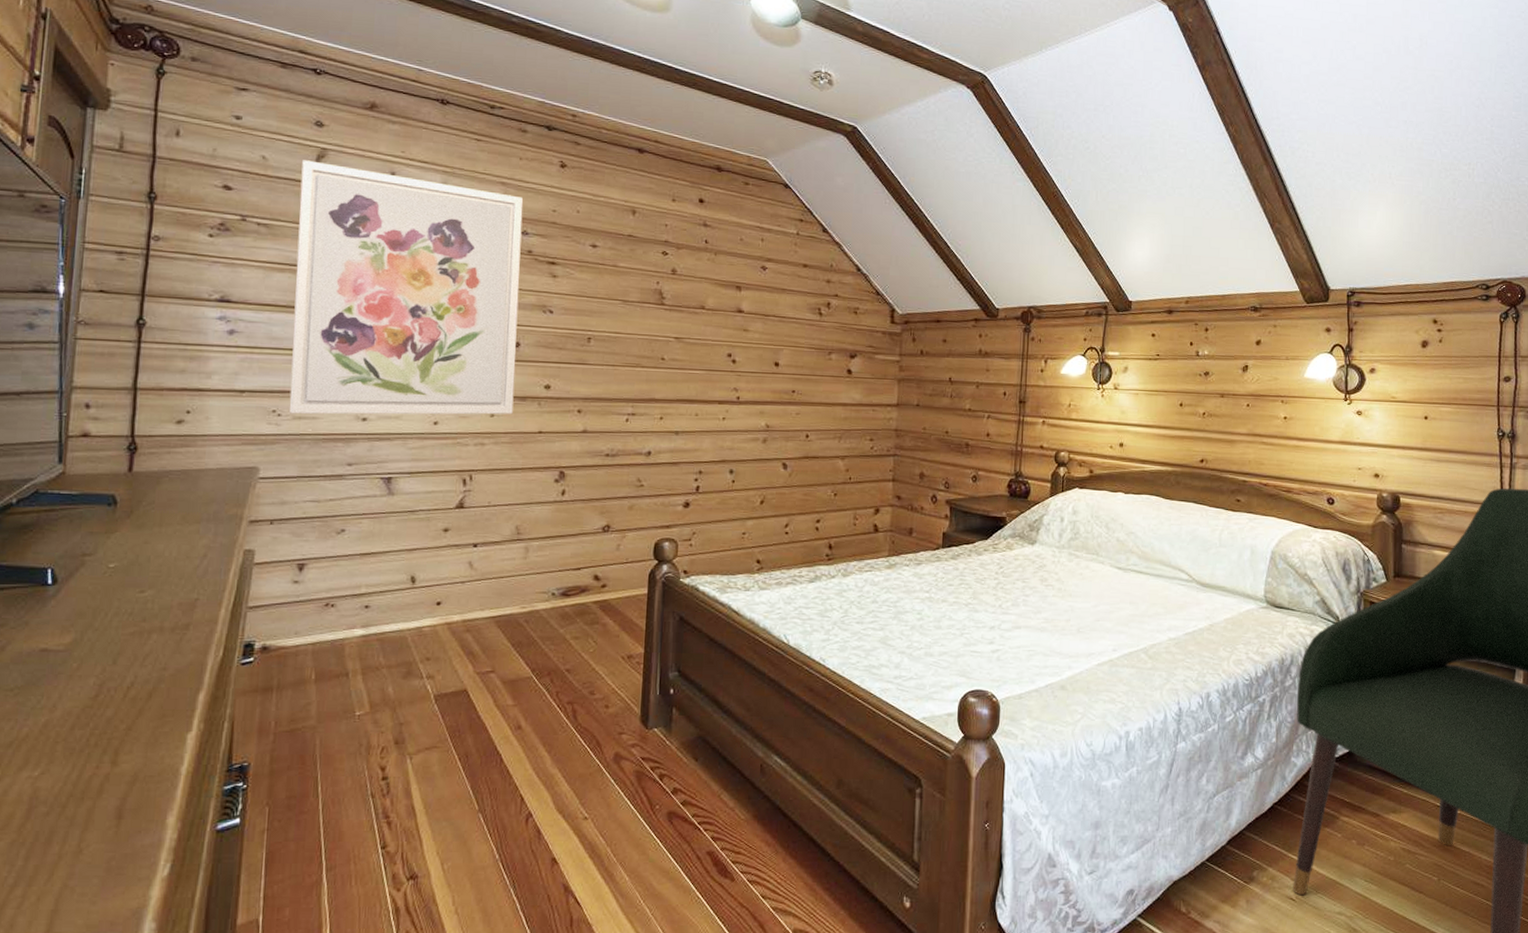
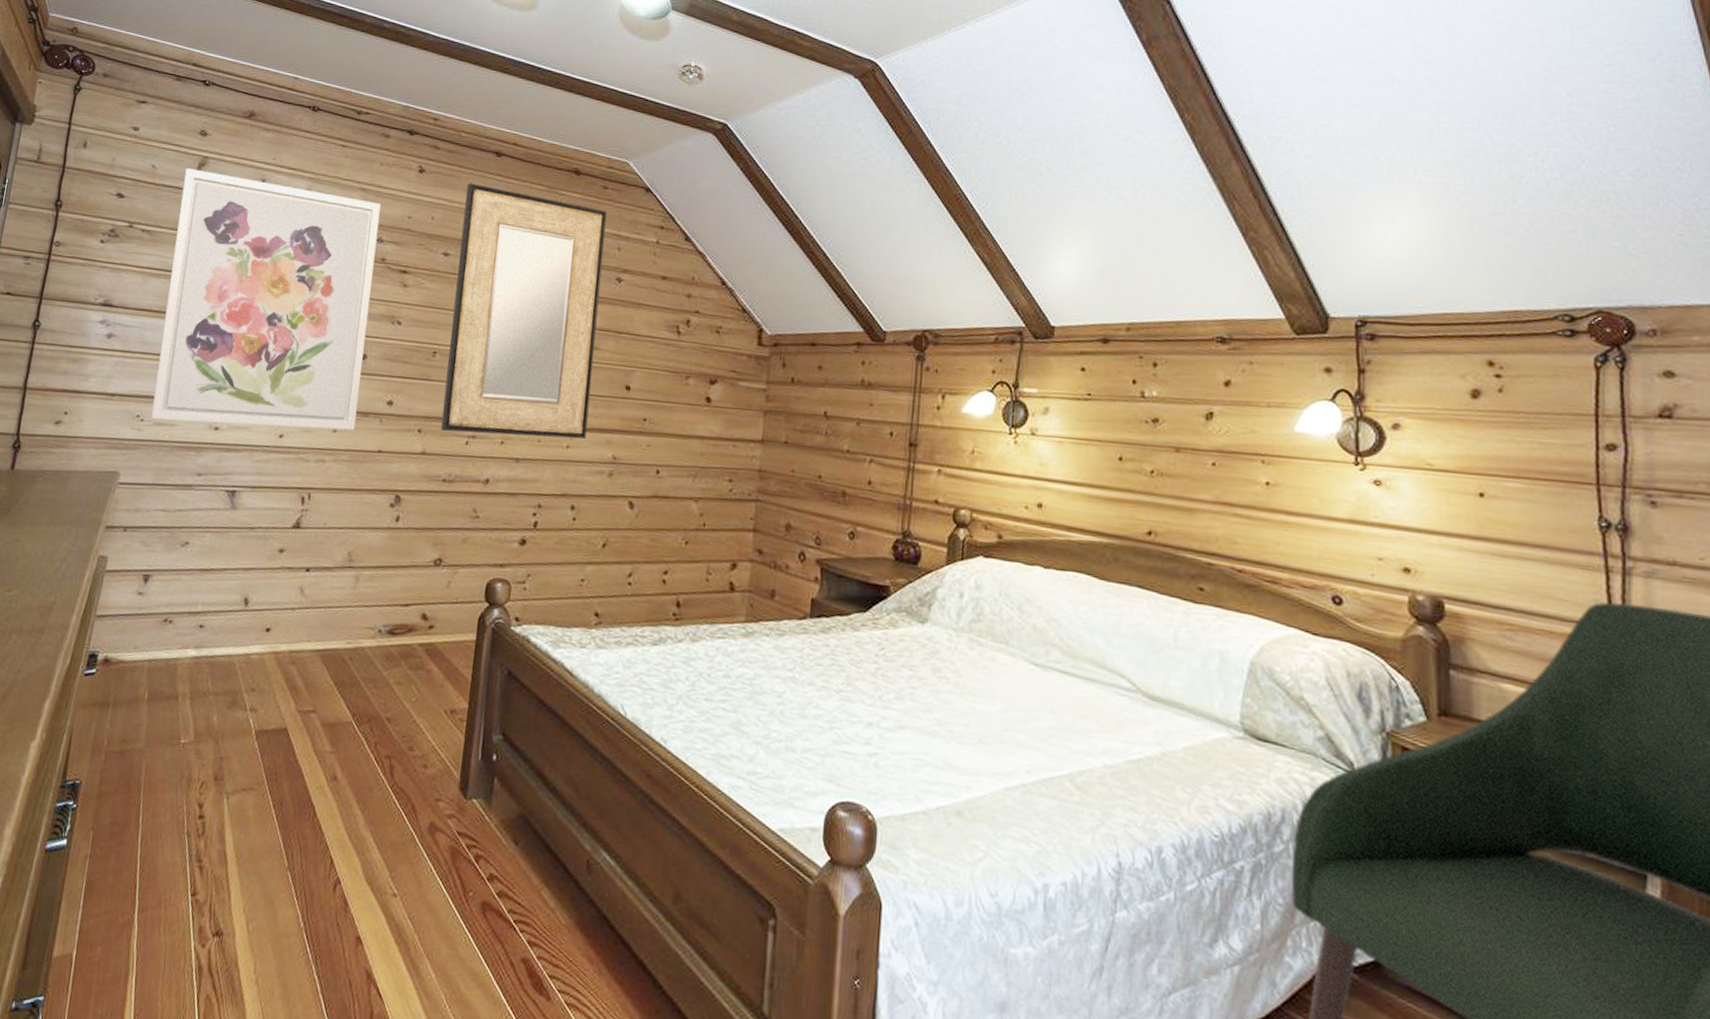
home mirror: none [600,178,749,412] -> present [440,183,607,439]

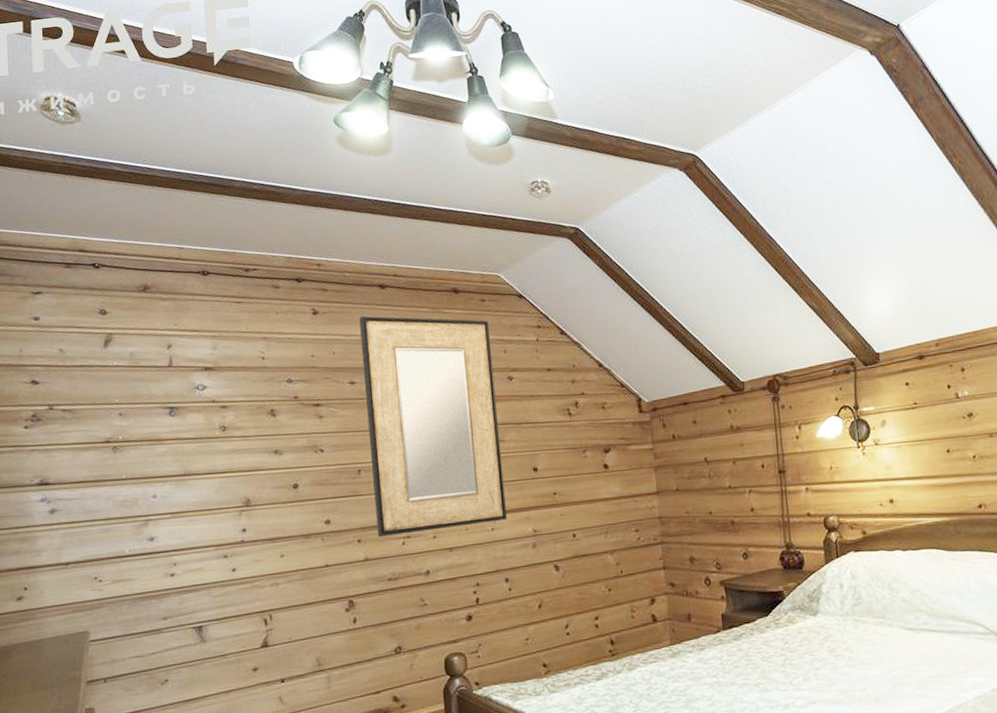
wall art: present [150,168,382,431] -> none [93,346,300,579]

